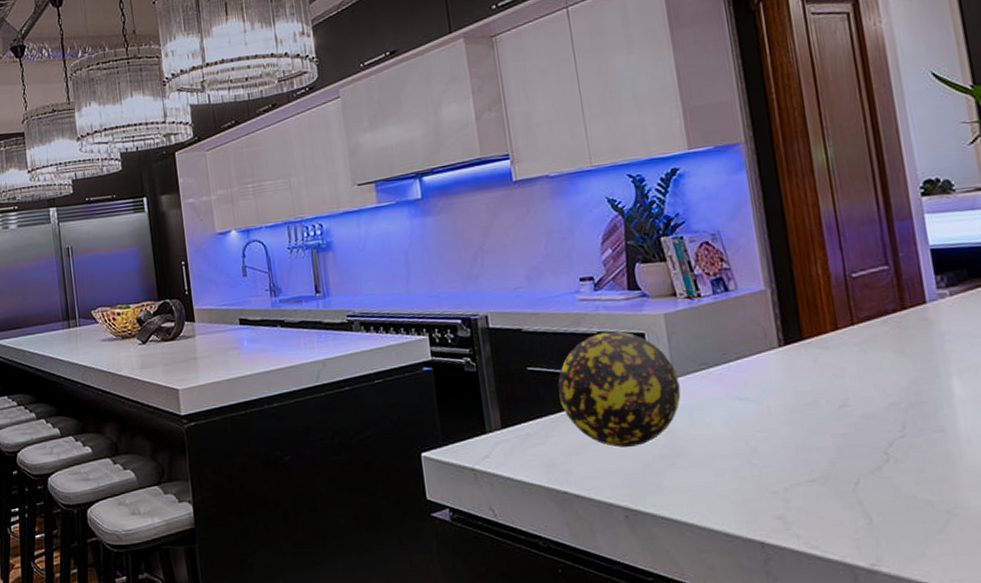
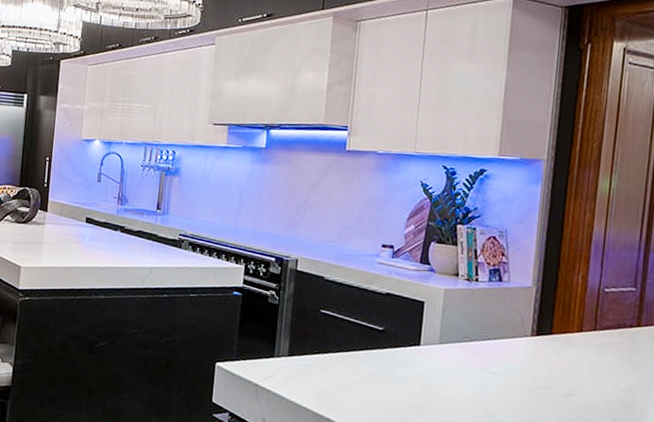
decorative ball: present [558,331,681,448] -> none [342,293,444,393]

